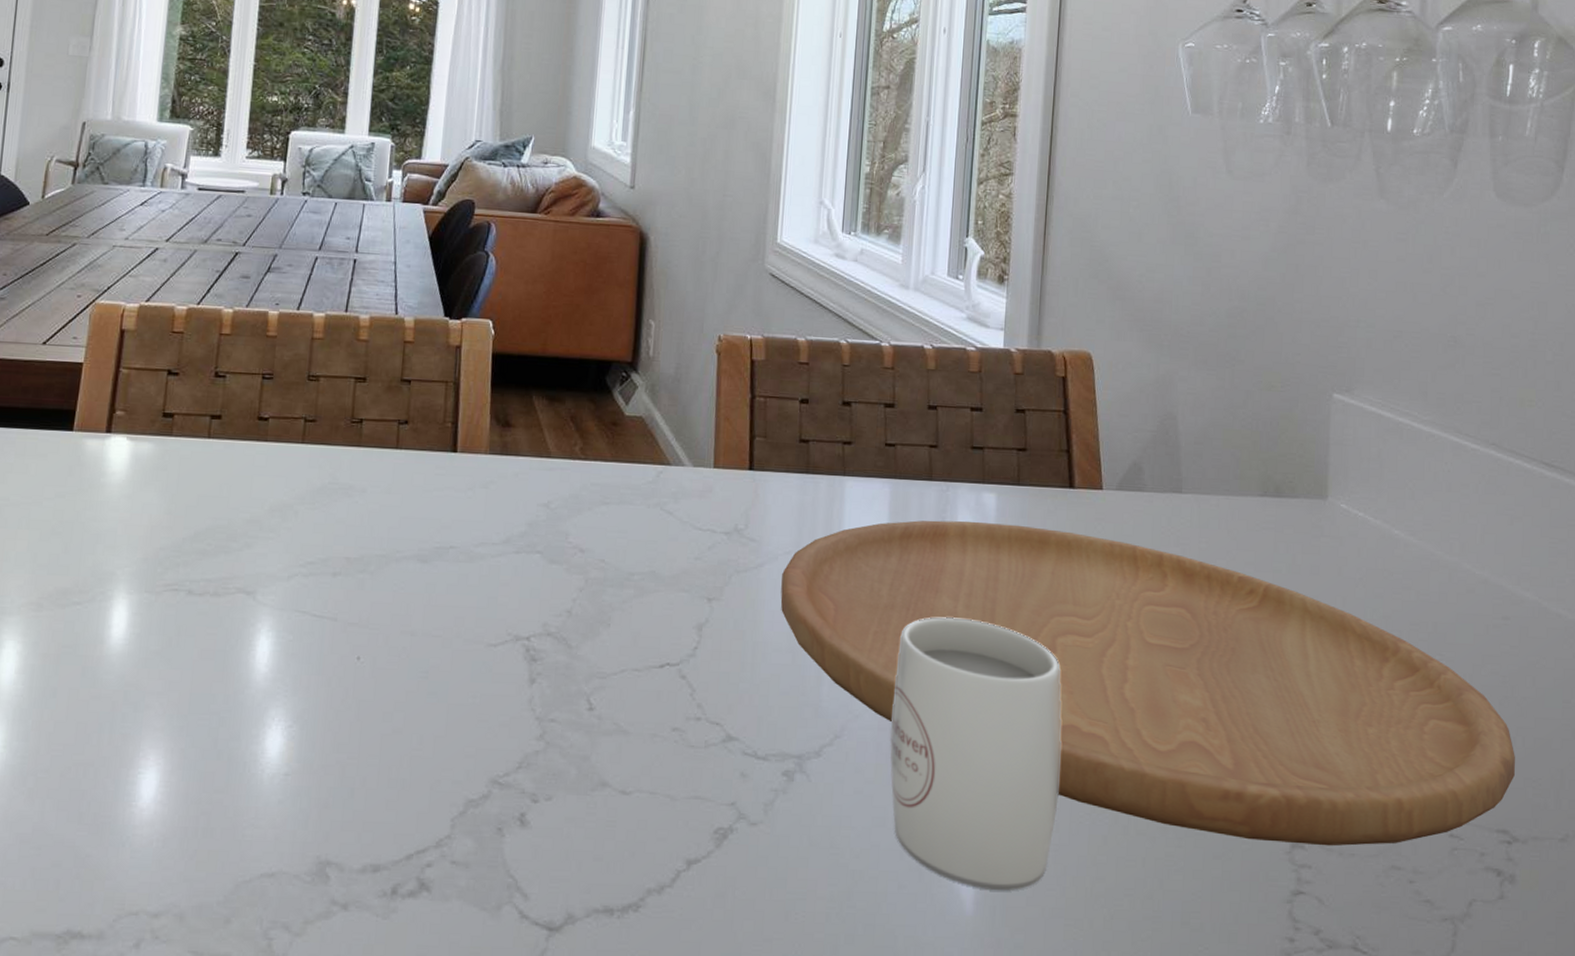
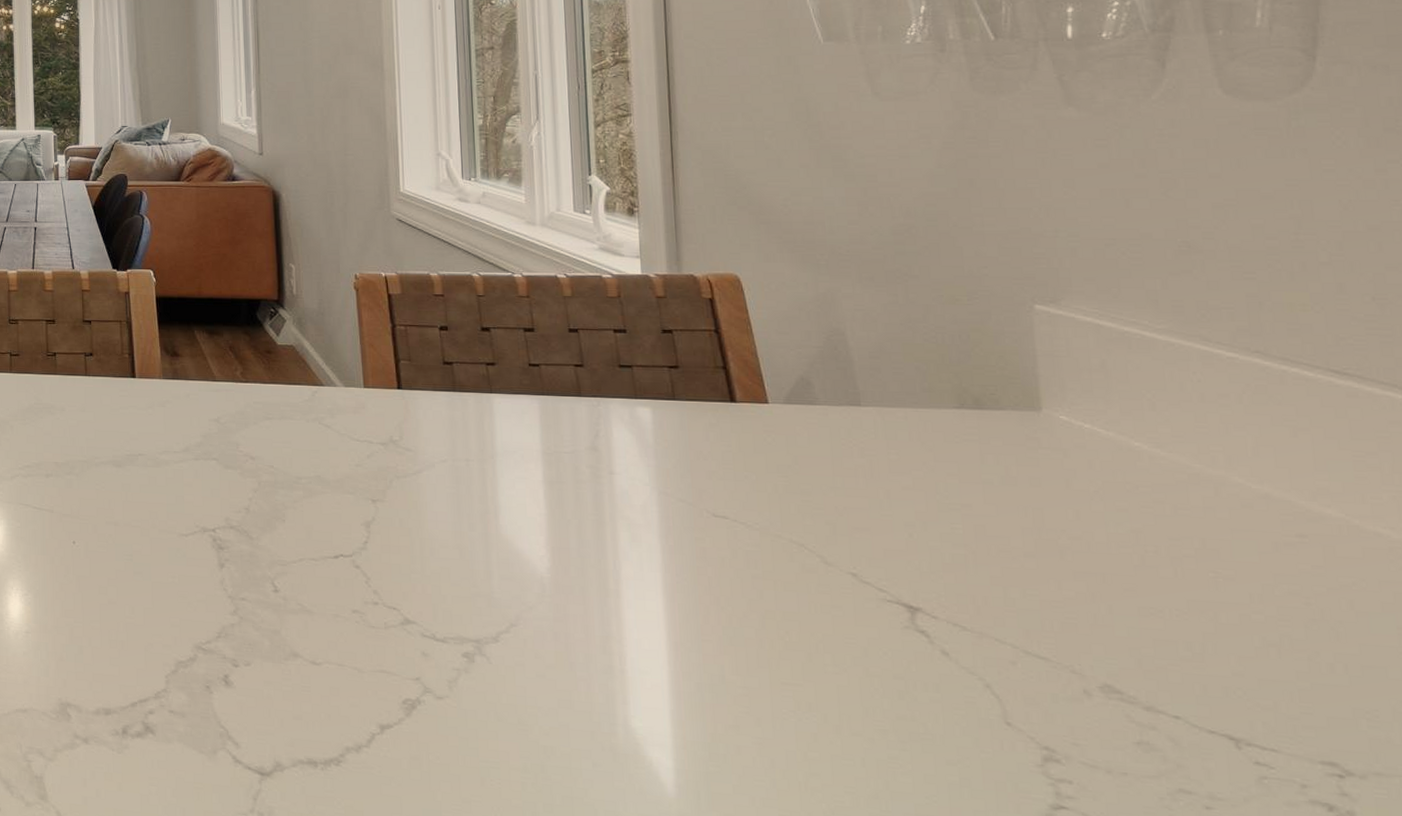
cutting board: present [780,520,1515,846] -> none [441,432,1338,766]
mug: present [889,617,1062,891] -> none [565,520,757,778]

